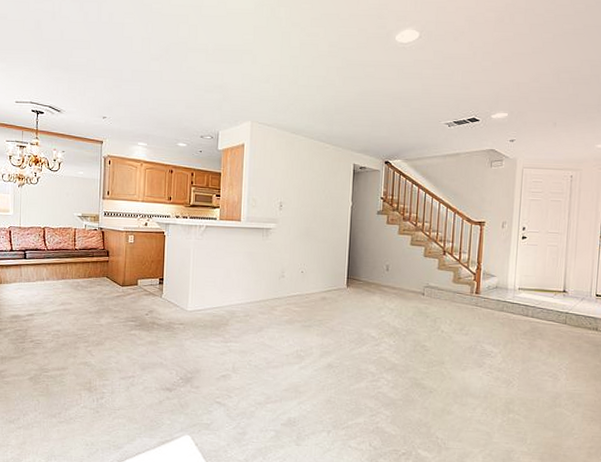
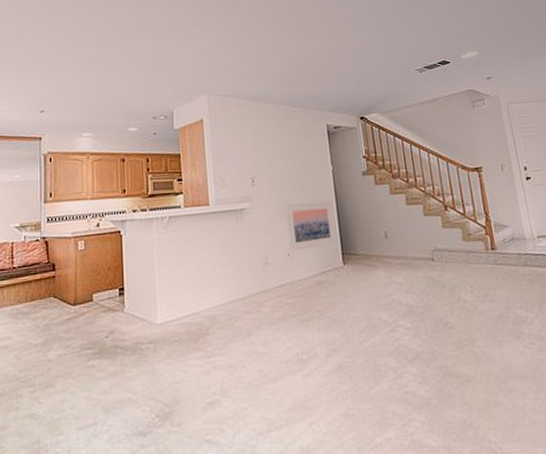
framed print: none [304,229,345,270] -> present [285,201,336,251]

